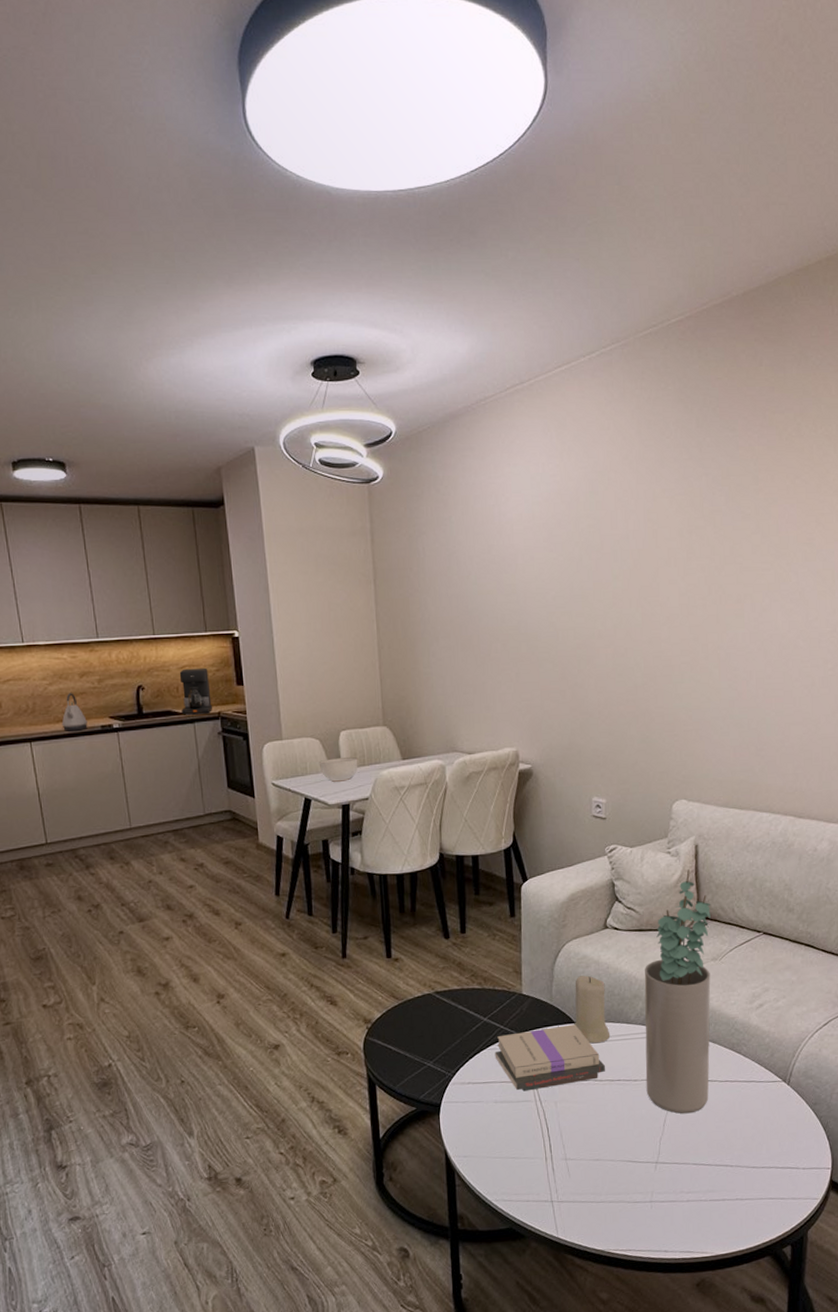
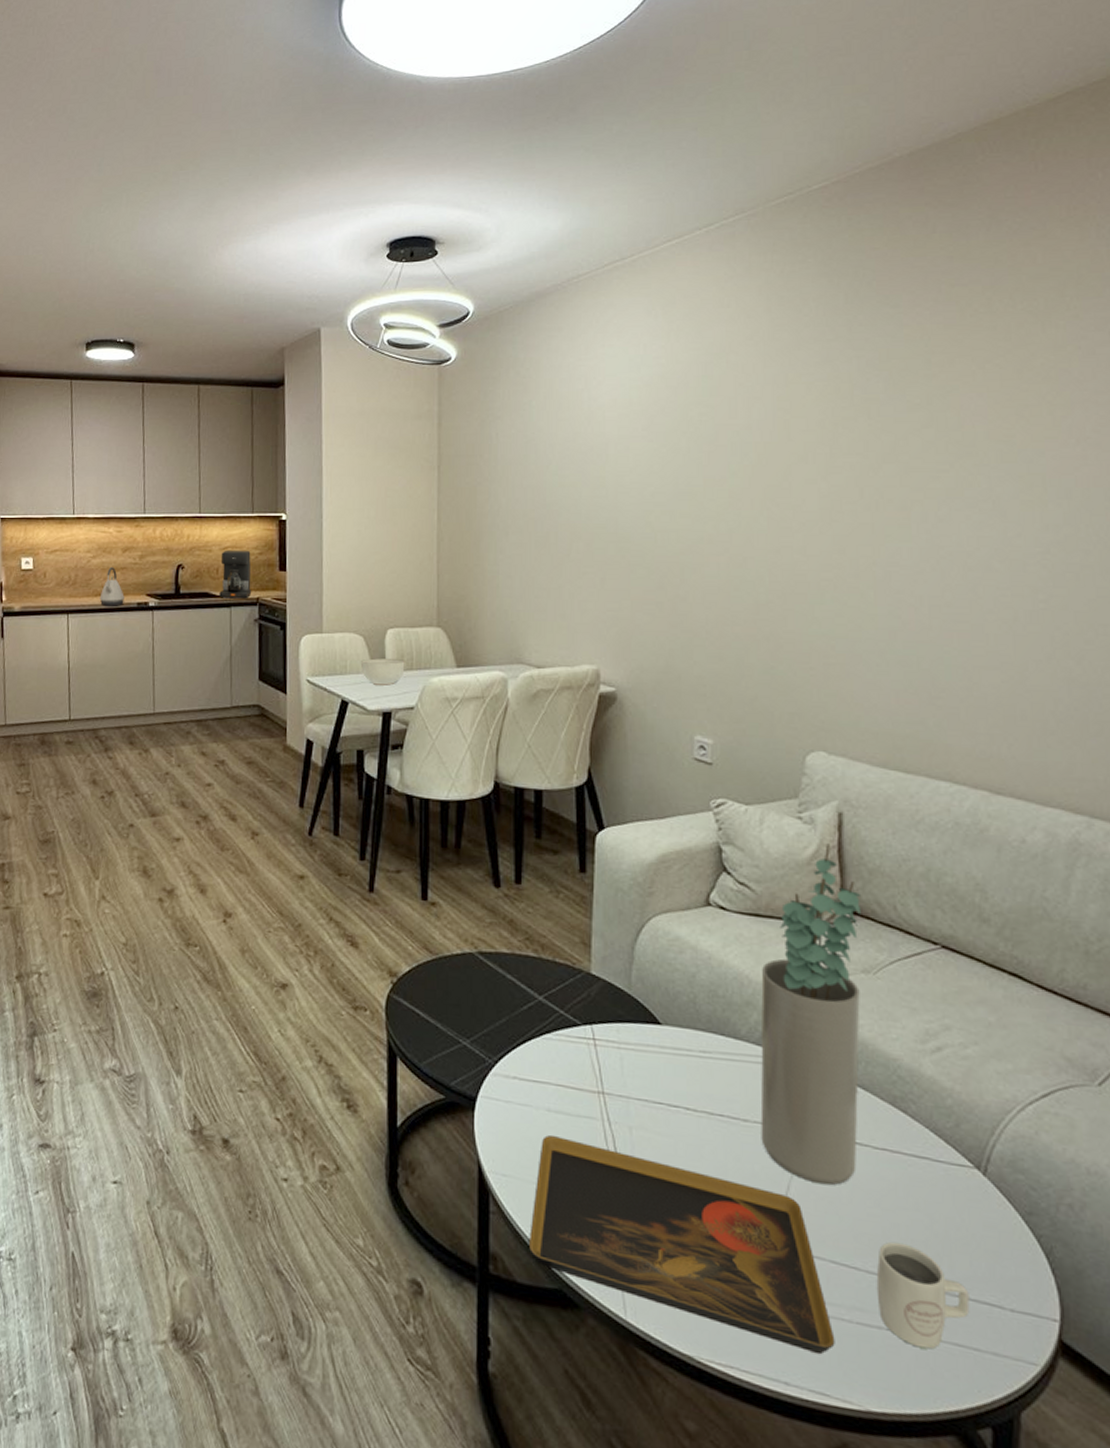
decorative tray: none [486,1119,696,1227] -> present [529,1135,835,1355]
books: present [494,1024,605,1091] -> none [550,1022,702,1107]
candle: present [574,975,611,1044] -> none [660,963,711,1059]
mug: none [721,1141,779,1207] -> present [876,1241,970,1349]

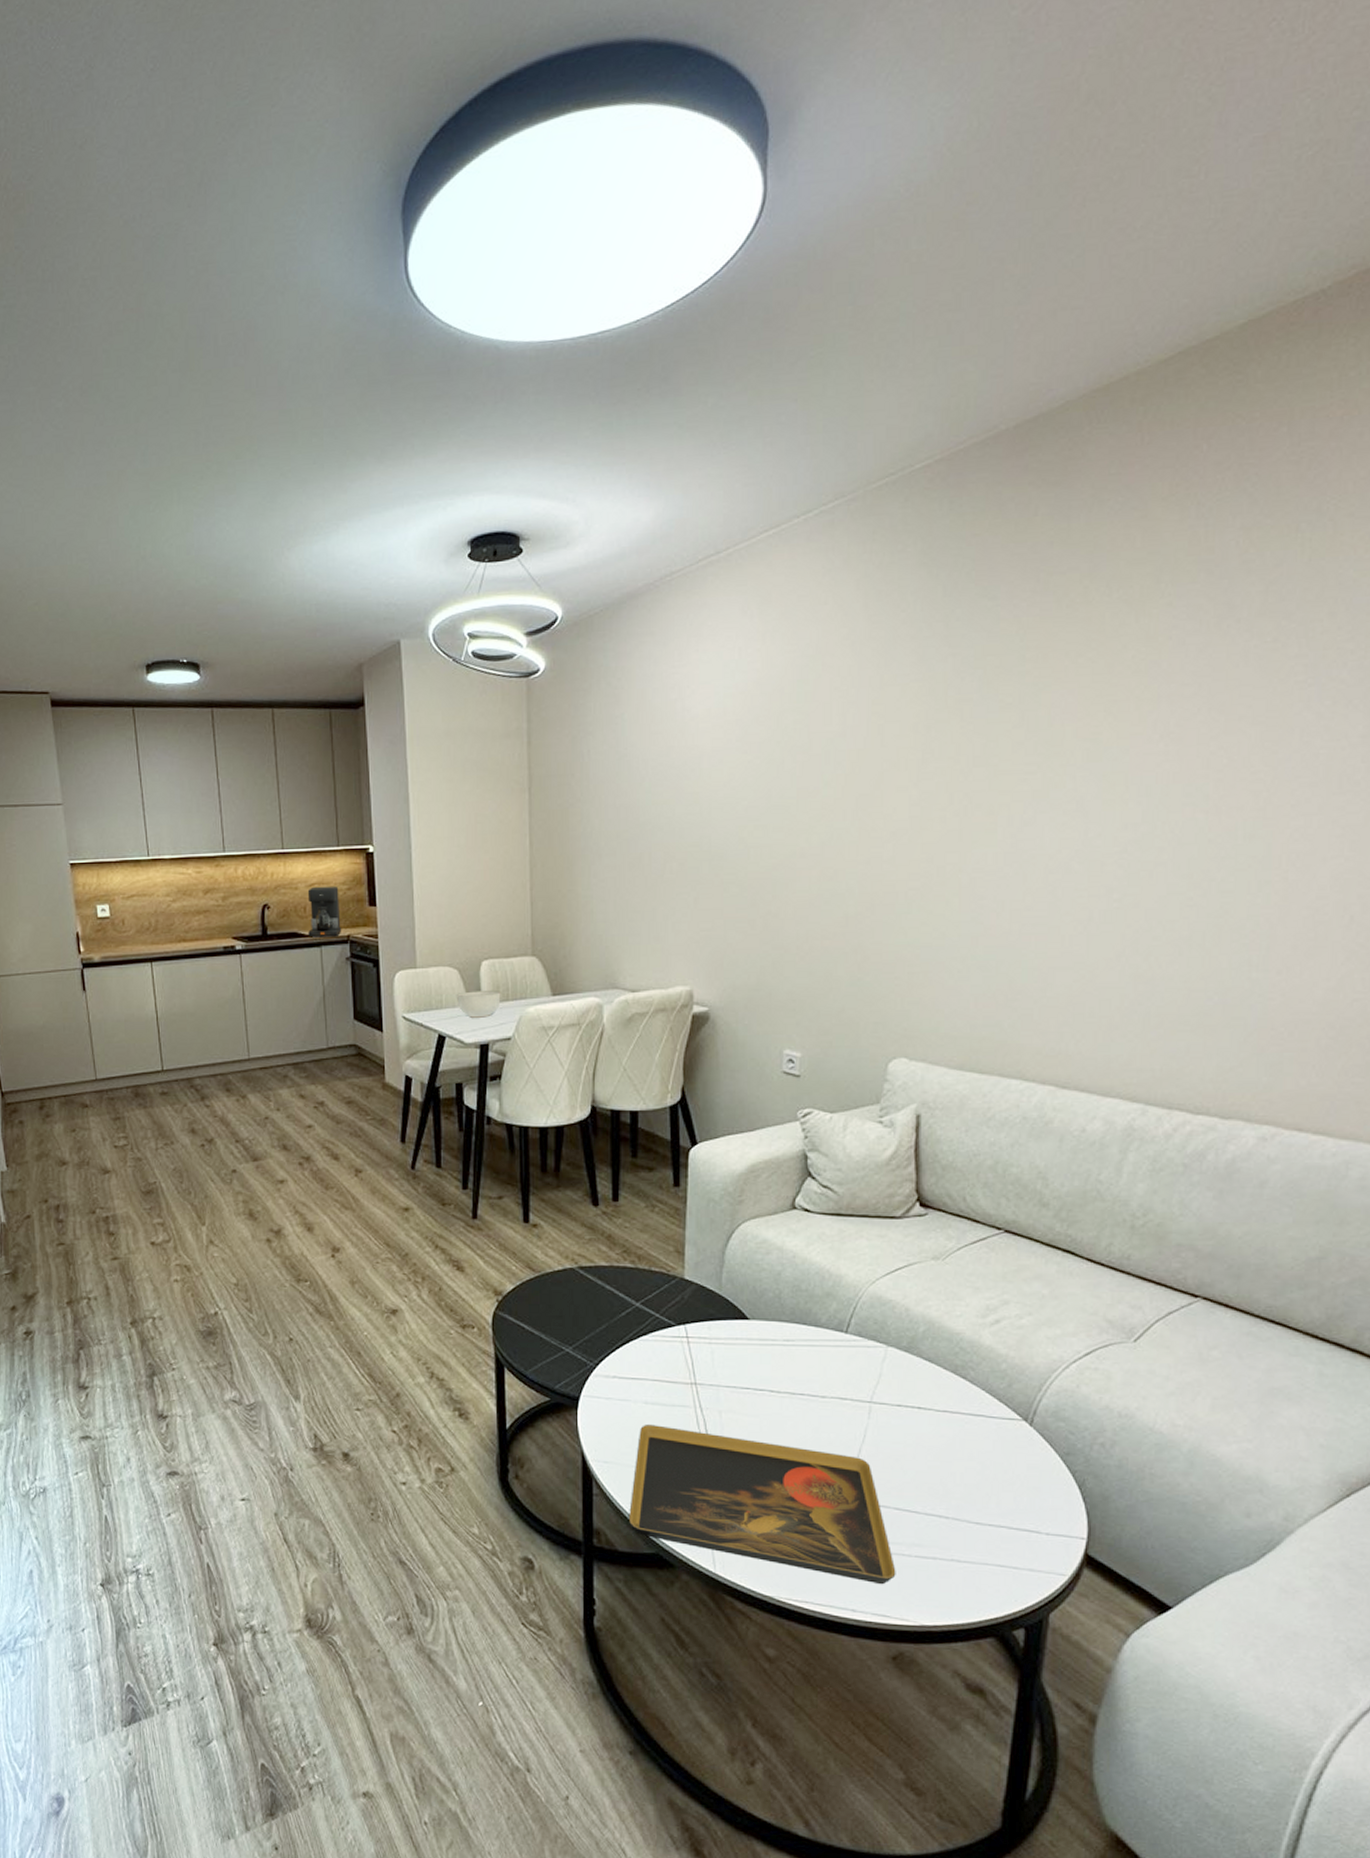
kettle: present [99,567,124,607] -> none [183,911,210,953]
vase: present [760,843,861,1185] -> none [837,1144,933,1446]
mug: present [876,1241,970,1349] -> none [933,1487,1012,1572]

